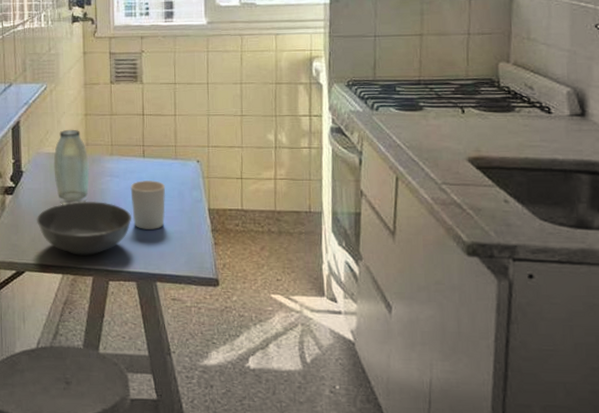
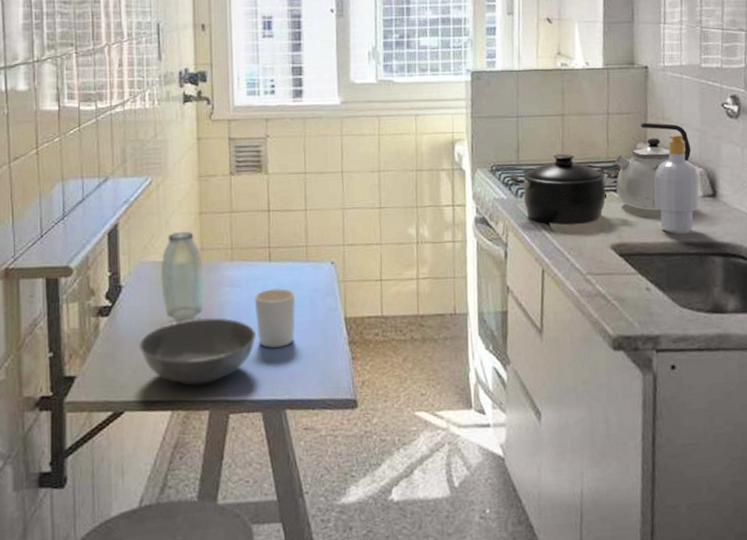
saucepan: none [365,71,479,138] -> present [509,153,619,226]
kettle: none [474,42,559,127] -> present [614,122,691,211]
soap bottle: none [516,54,566,150] -> present [655,134,699,233]

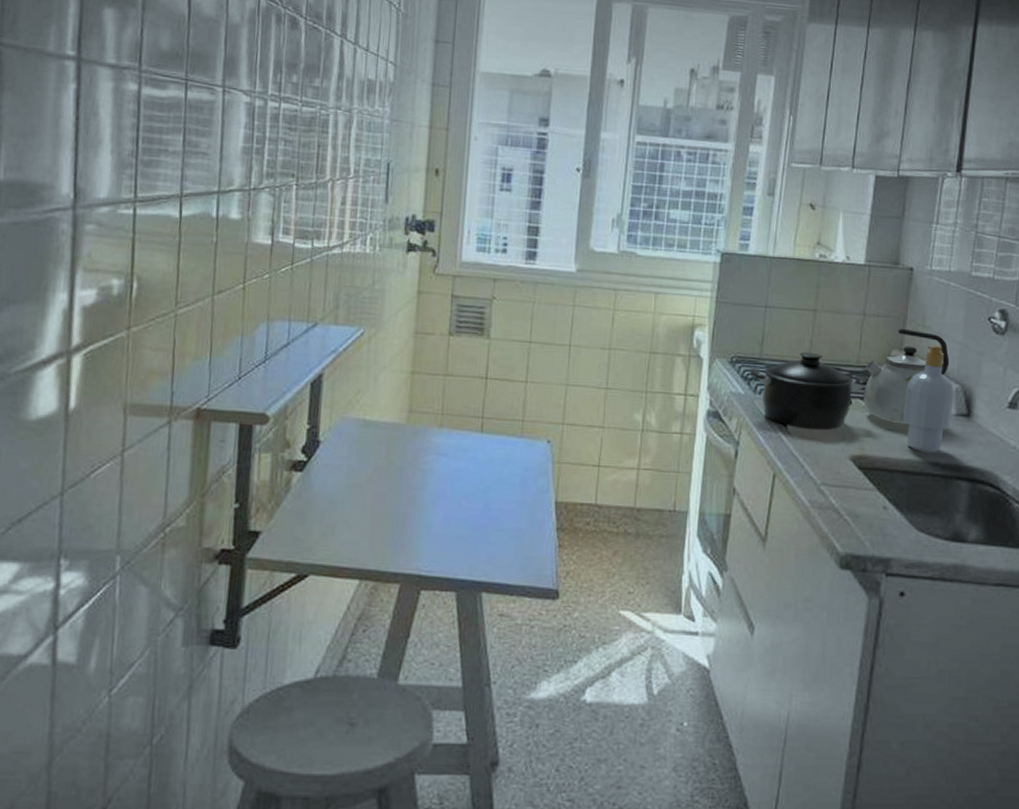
bowl: present [138,317,257,386] -> none [331,485,459,557]
vase: present [160,231,205,325] -> none [362,389,411,489]
mug: present [254,288,296,348] -> none [459,462,505,525]

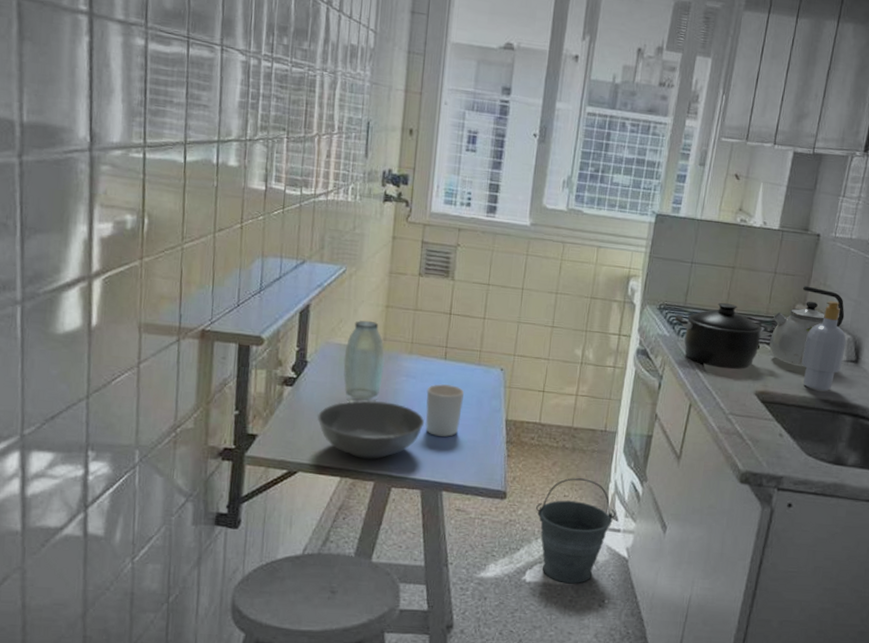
bowl: none [331,485,459,557] -> present [317,400,425,460]
vase: none [362,389,411,489] -> present [343,320,385,403]
mug: none [459,462,505,525] -> present [425,384,464,437]
bucket: none [594,570,692,703] -> present [535,478,616,584]

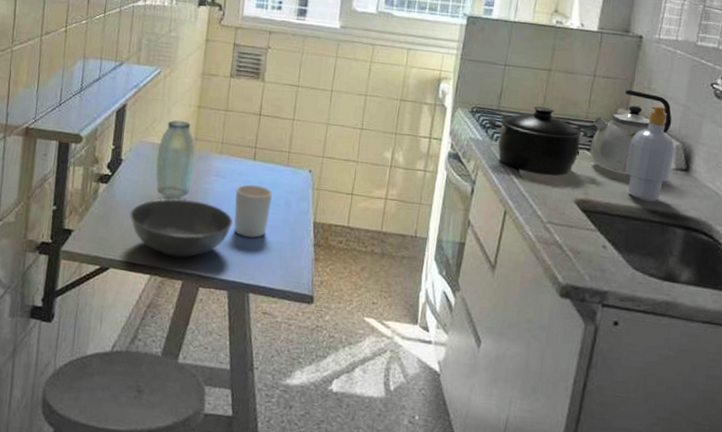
bucket: present [535,478,616,584] -> none [342,284,427,397]

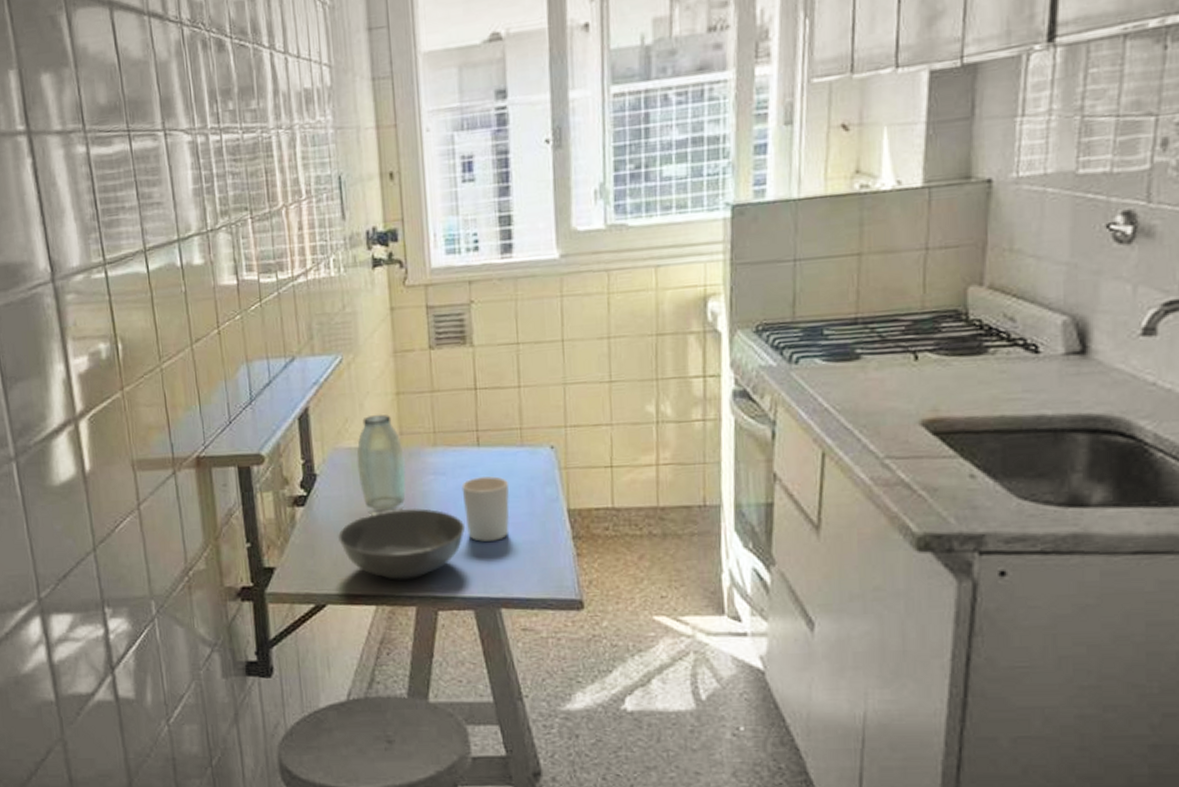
saucepan: present [487,105,595,176] -> none [780,304,938,398]
kettle: present [590,89,672,175] -> none [932,257,1052,375]
soap bottle: present [625,105,675,201] -> none [990,270,1061,404]

